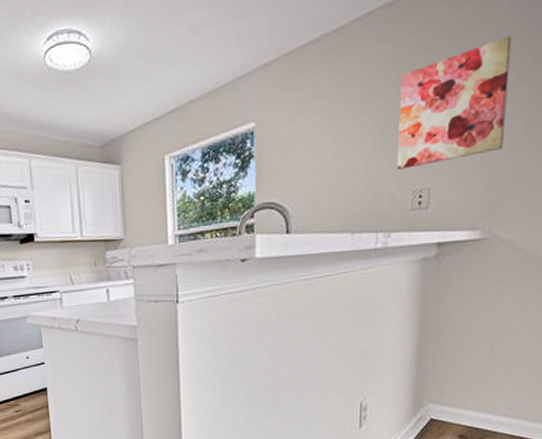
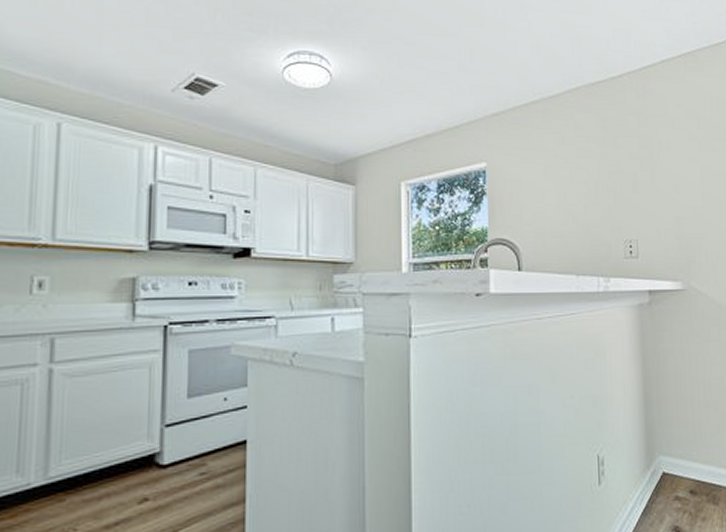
wall art: present [396,37,512,170] -> none [606,125,688,220]

